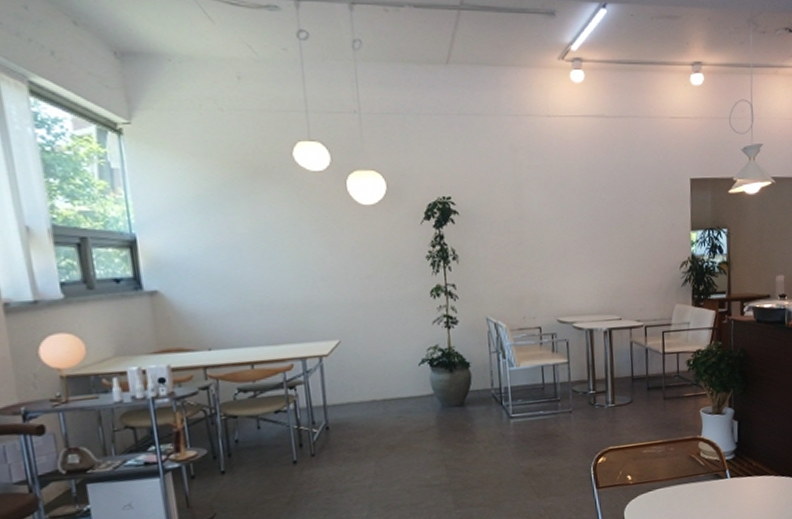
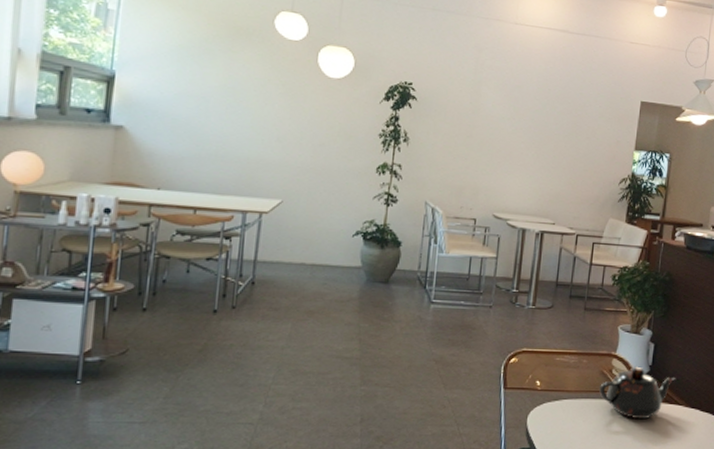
teapot: none [690,445,763,496] -> present [599,366,675,419]

